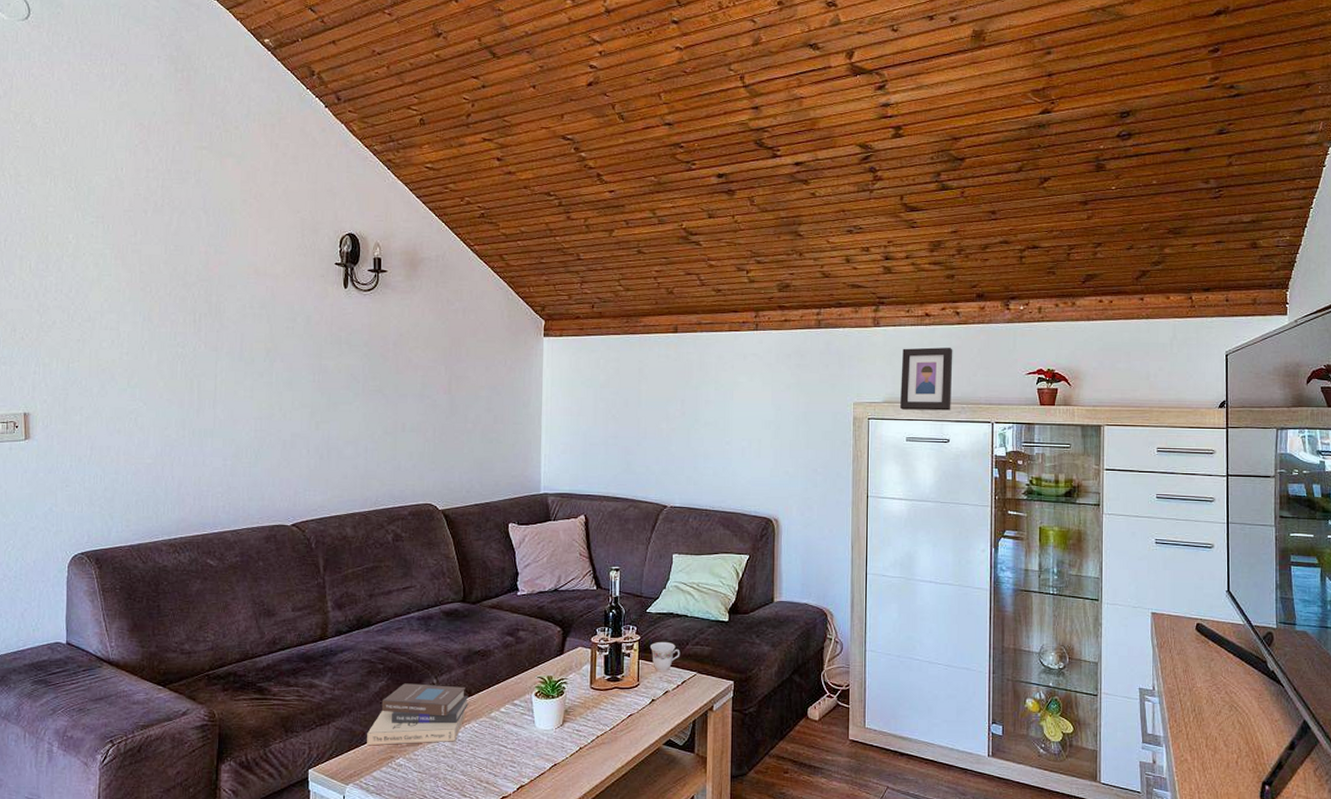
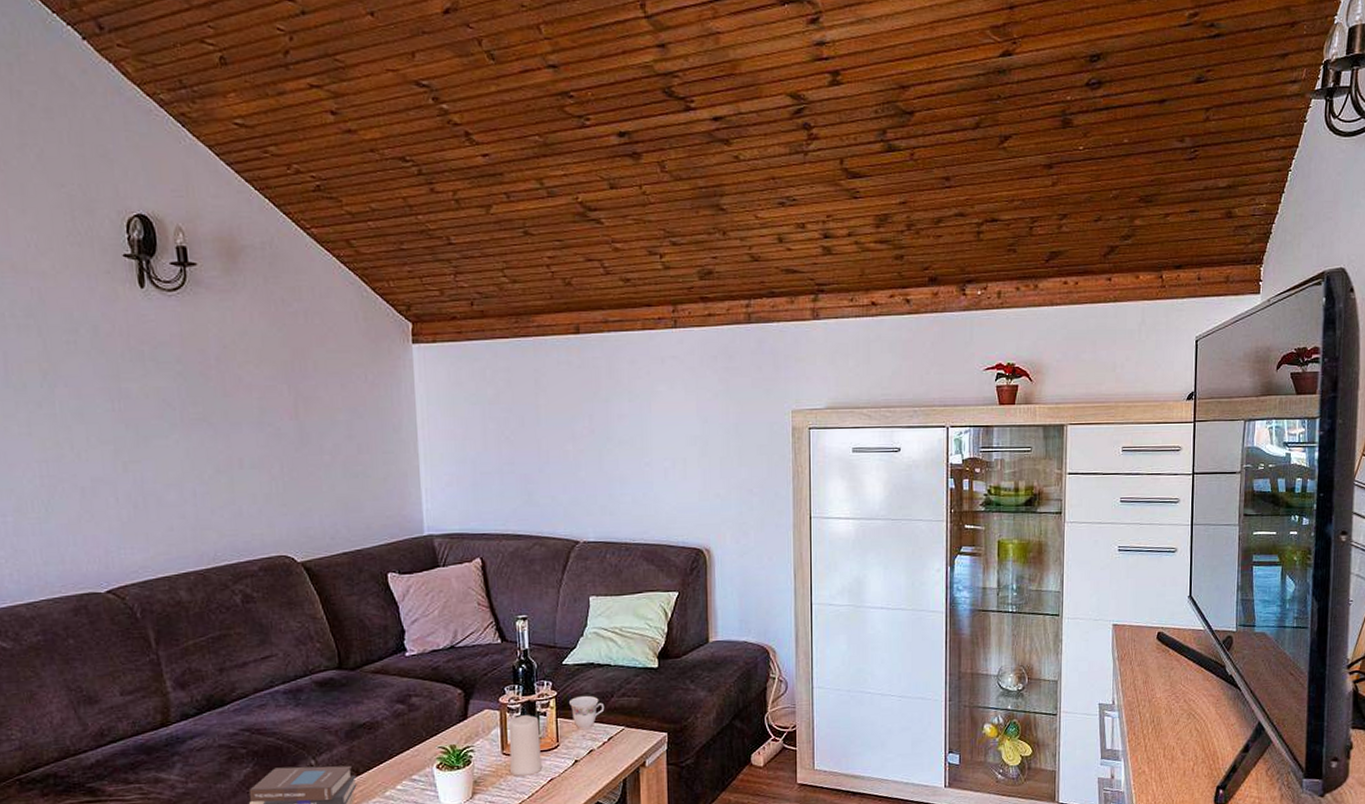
candle: none [595,655,624,710] -> present [508,715,543,777]
picture frame: present [900,347,953,411] -> none [845,342,903,416]

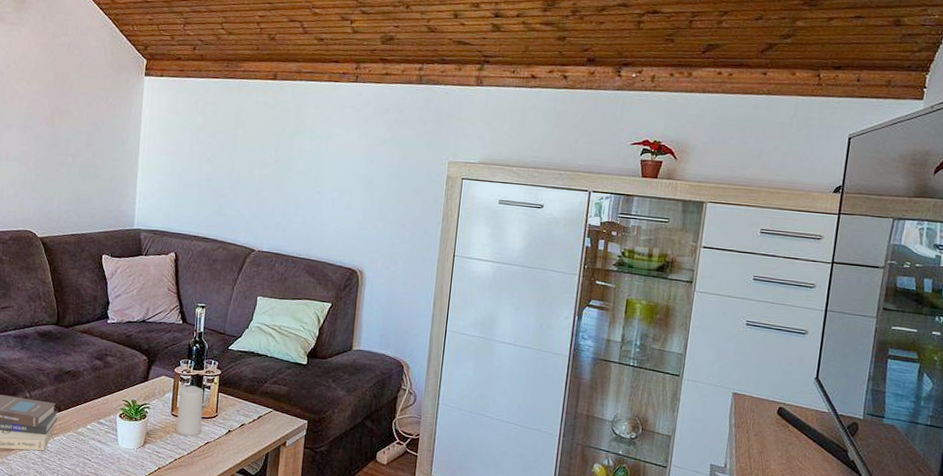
teacup: present [568,695,605,730] -> none [229,377,259,407]

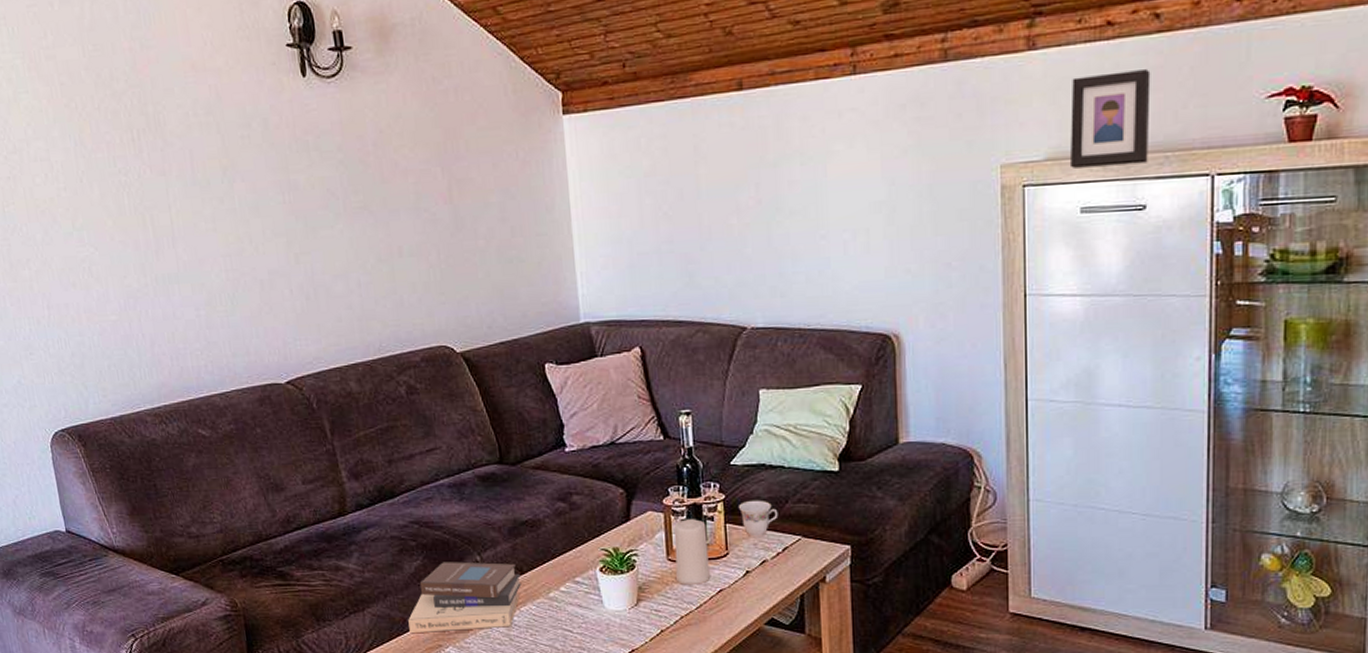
teacup: none [229,377,259,407] -> present [737,500,779,538]
picture frame: none [496,109,557,176] -> present [1071,69,1151,168]

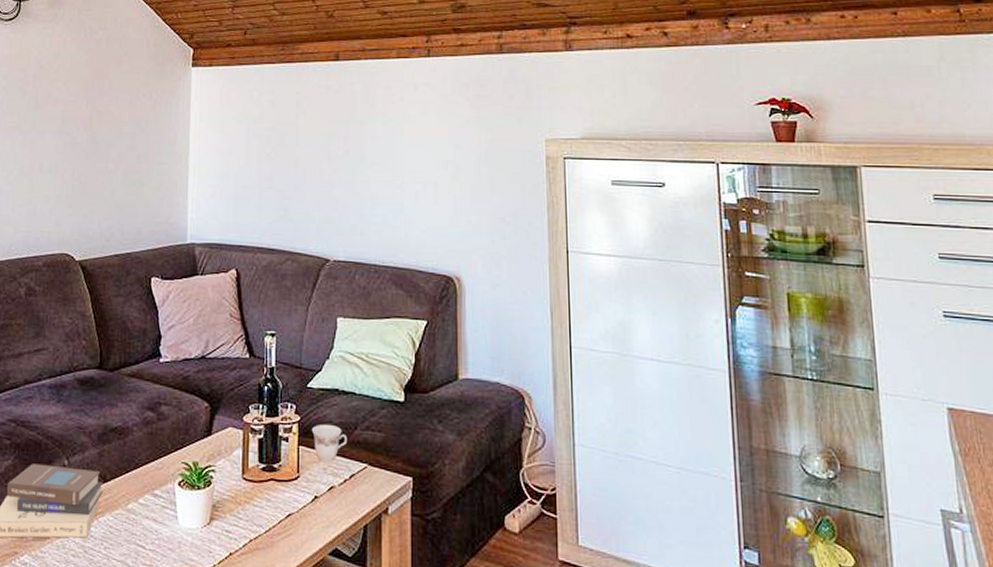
candle: present [673,519,711,586] -> none [248,438,282,508]
picture frame: present [1071,69,1151,168] -> none [601,74,665,148]

